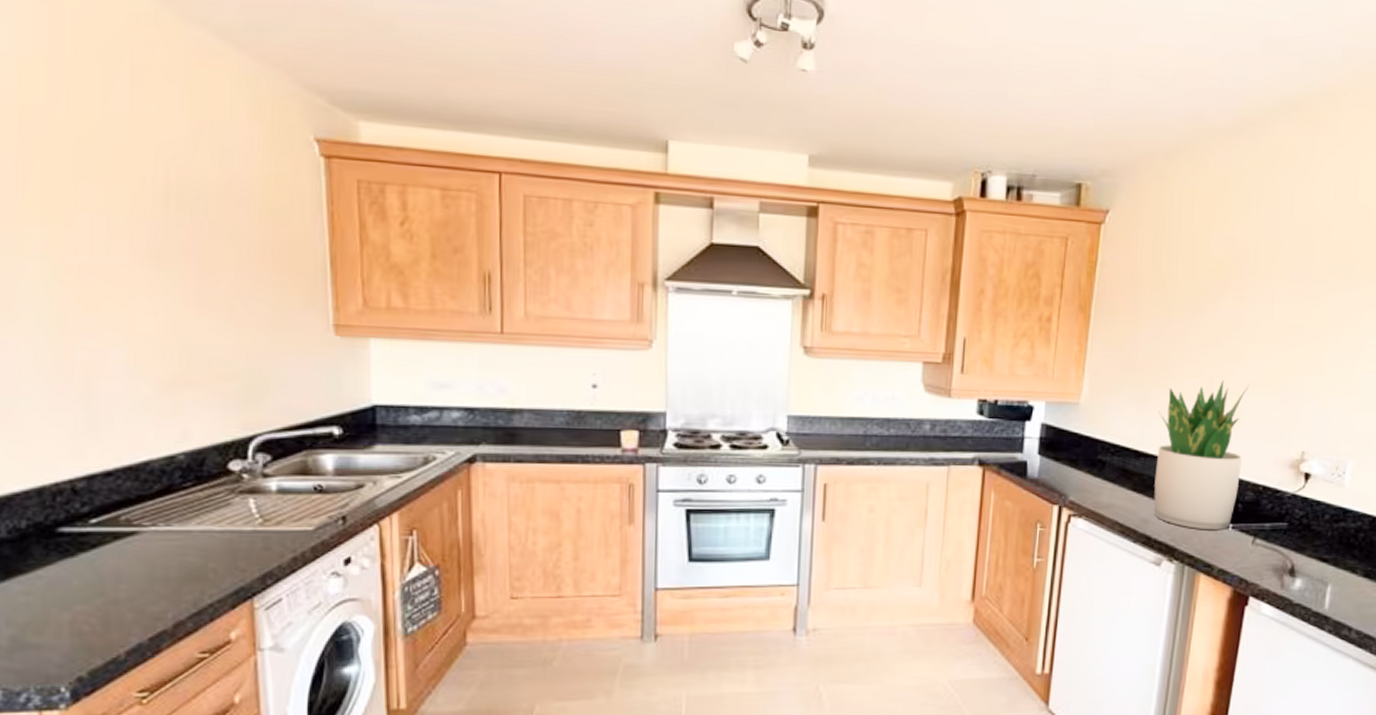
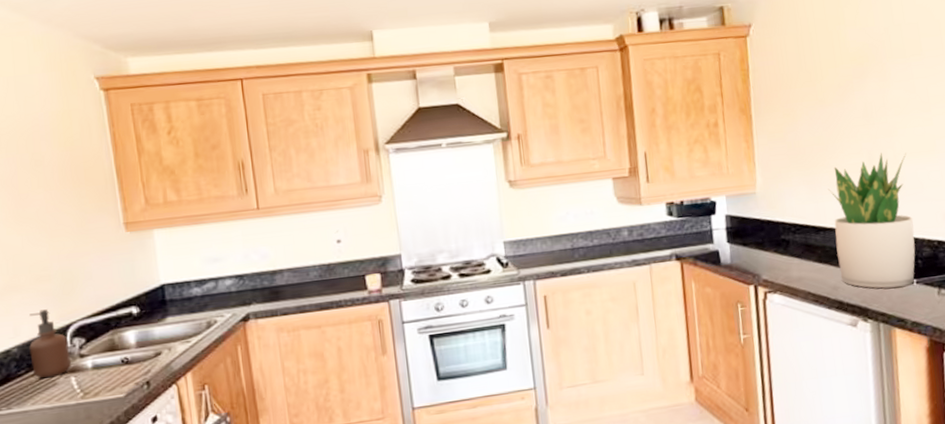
soap dispenser: none [200,414,251,496] -> present [29,309,71,379]

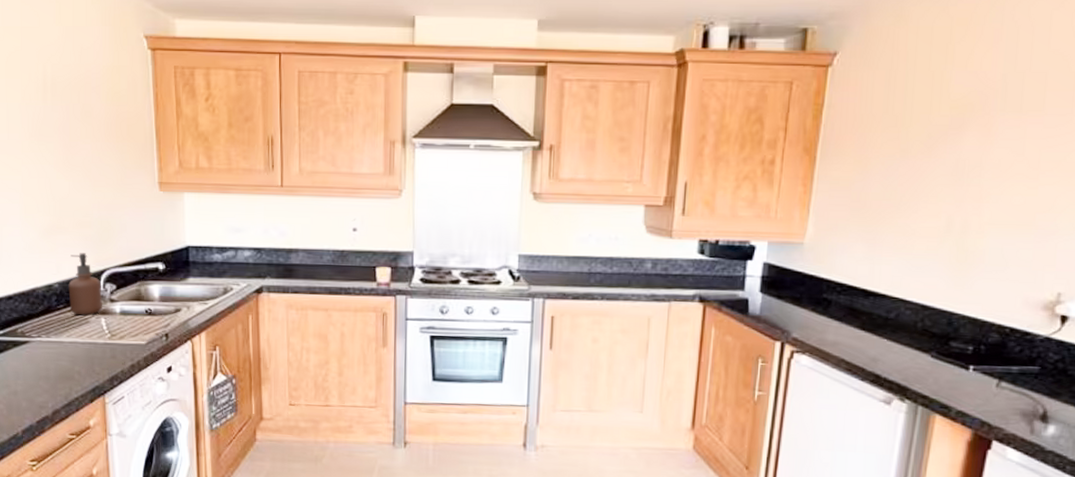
planter: present [828,152,916,289] -> none [884,219,995,372]

